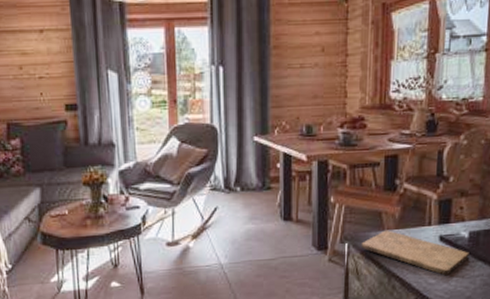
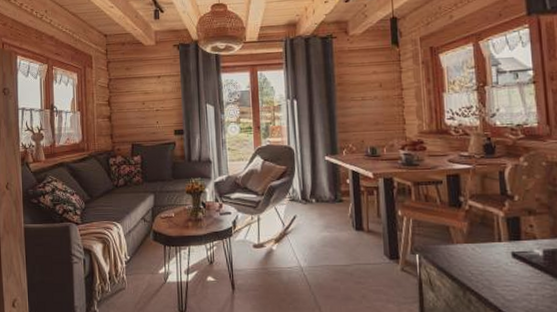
cutting board: present [361,230,469,276] -> none [432,244,547,293]

